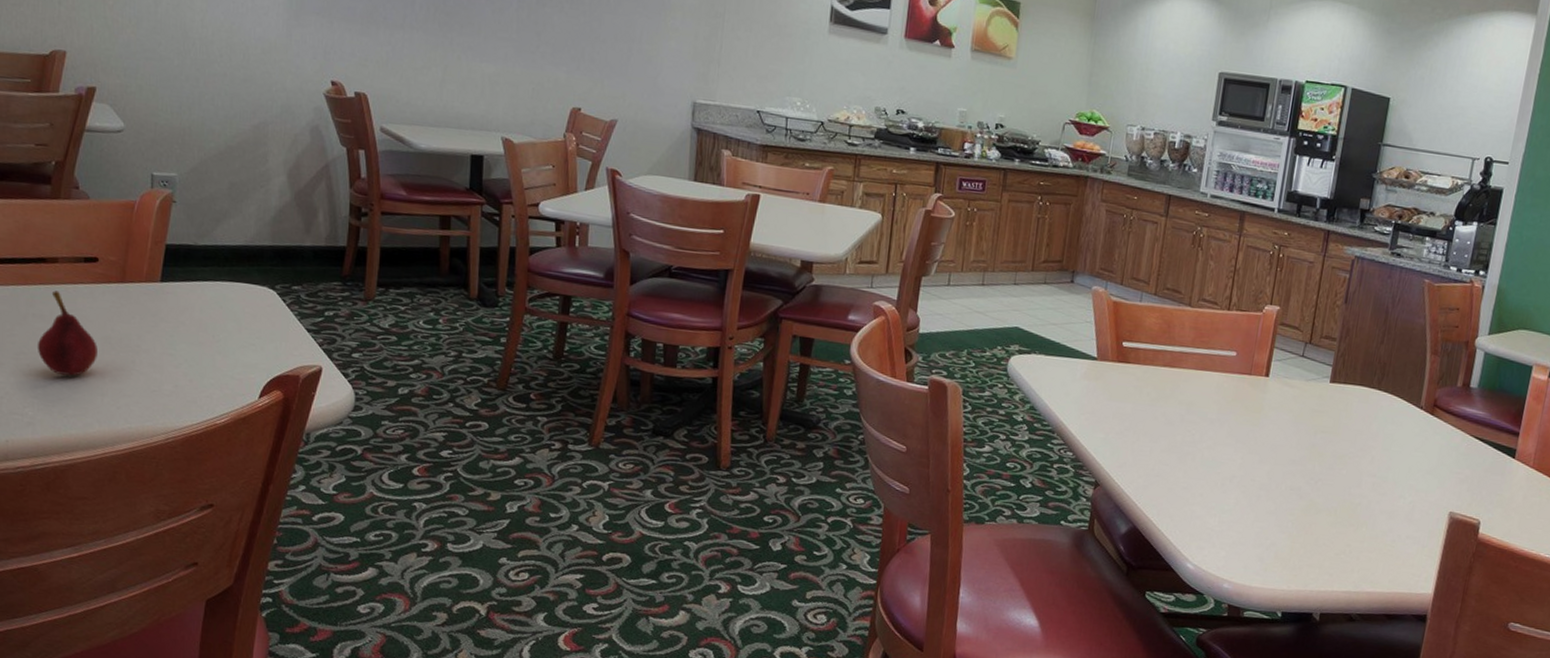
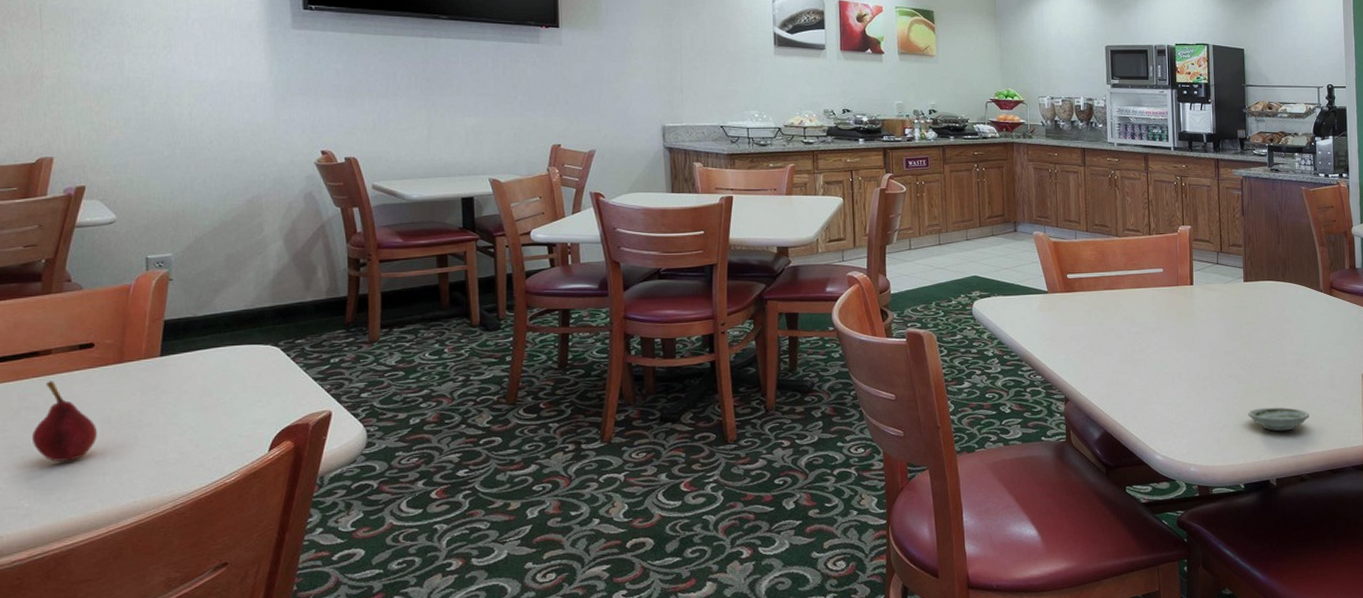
saucer: none [1302,530,1375,562] -> present [1248,407,1309,431]

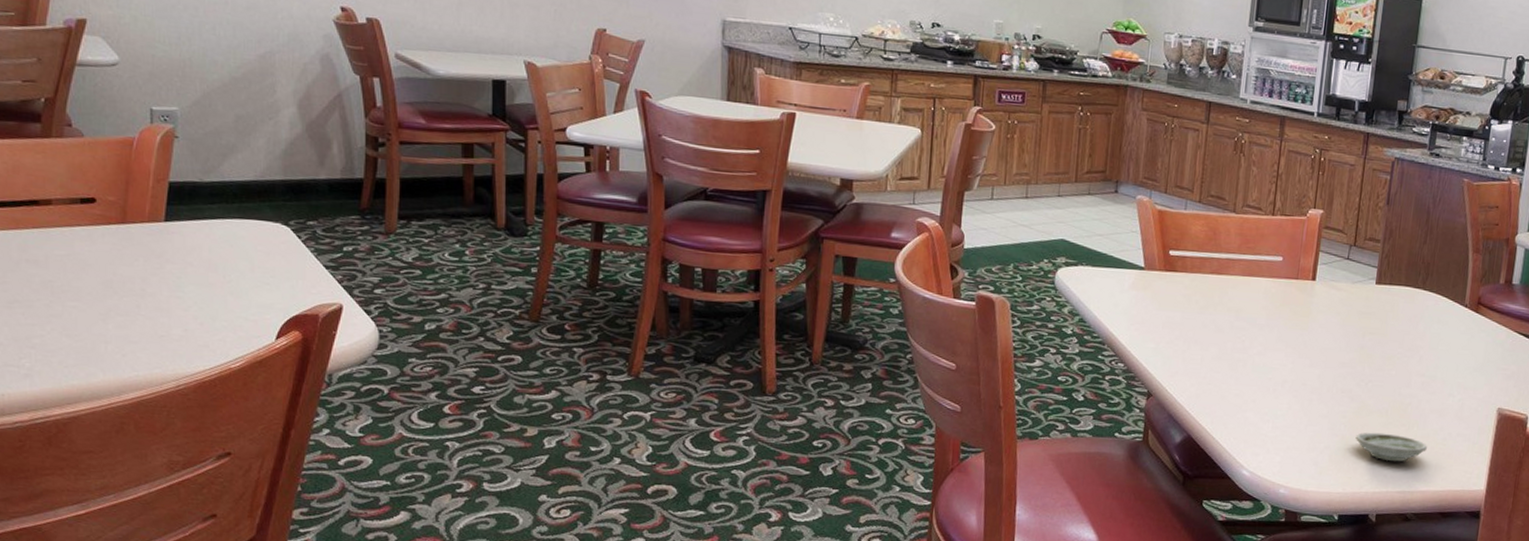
fruit: present [31,381,97,462] -> none [31,234,99,324]

